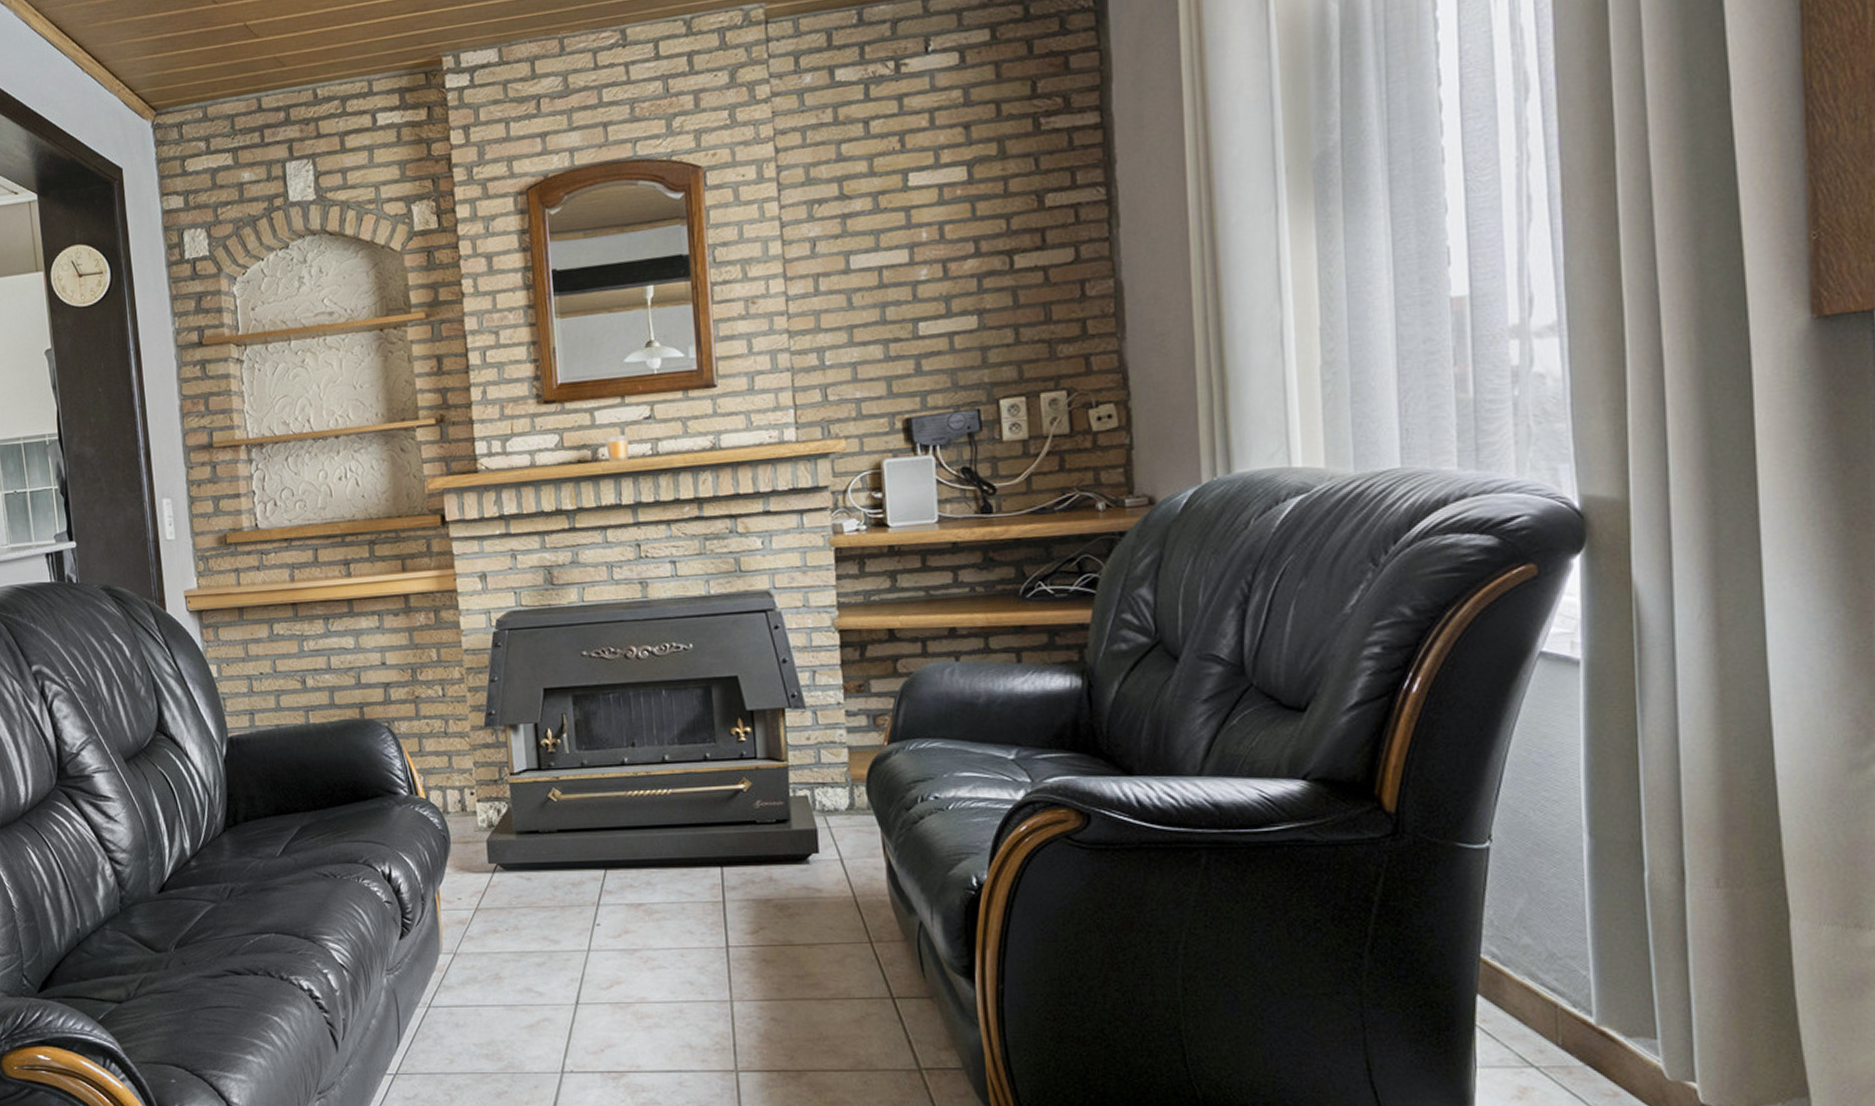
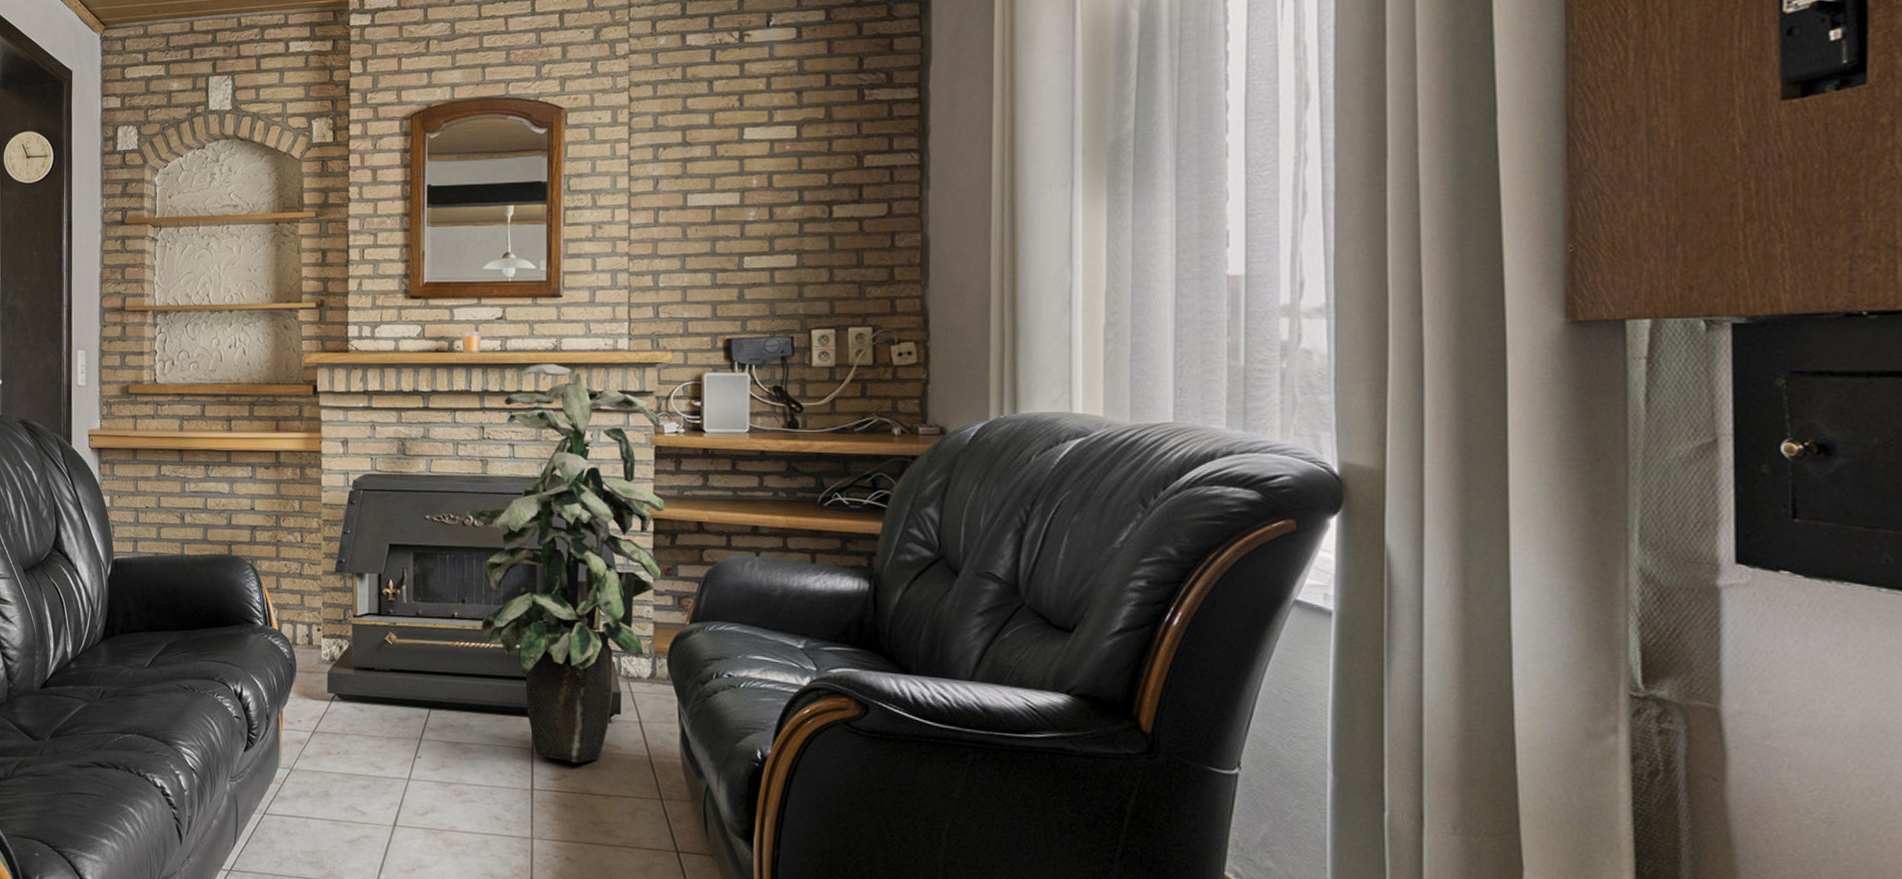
indoor plant: none [627,464,853,913] -> present [465,364,665,764]

